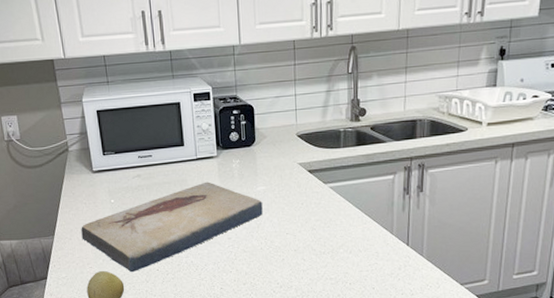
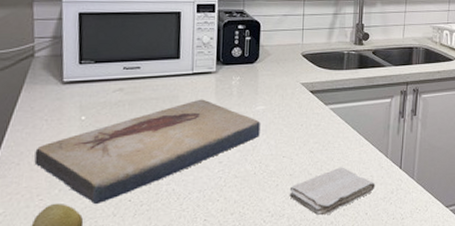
washcloth: none [295,243,382,289] -> present [289,167,376,216]

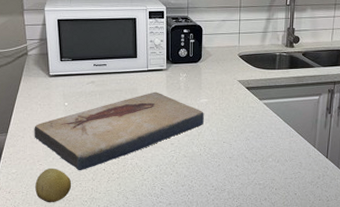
washcloth: present [289,167,376,216] -> none [229,153,304,193]

